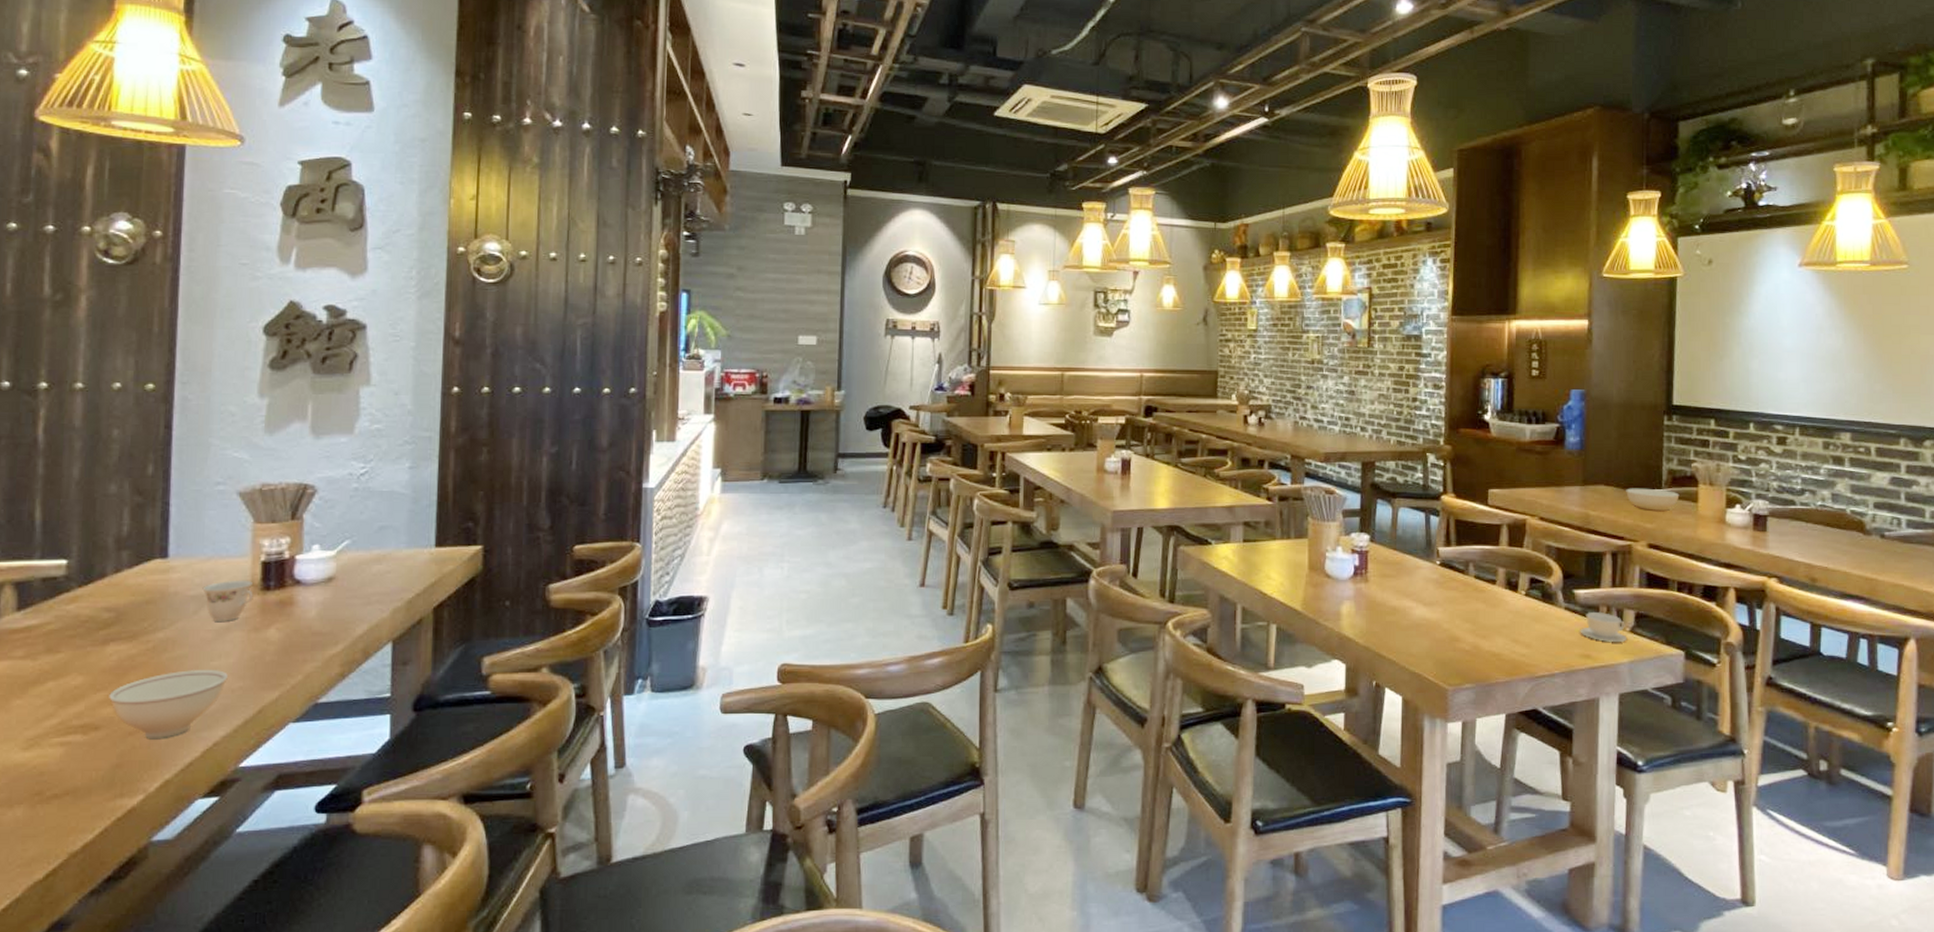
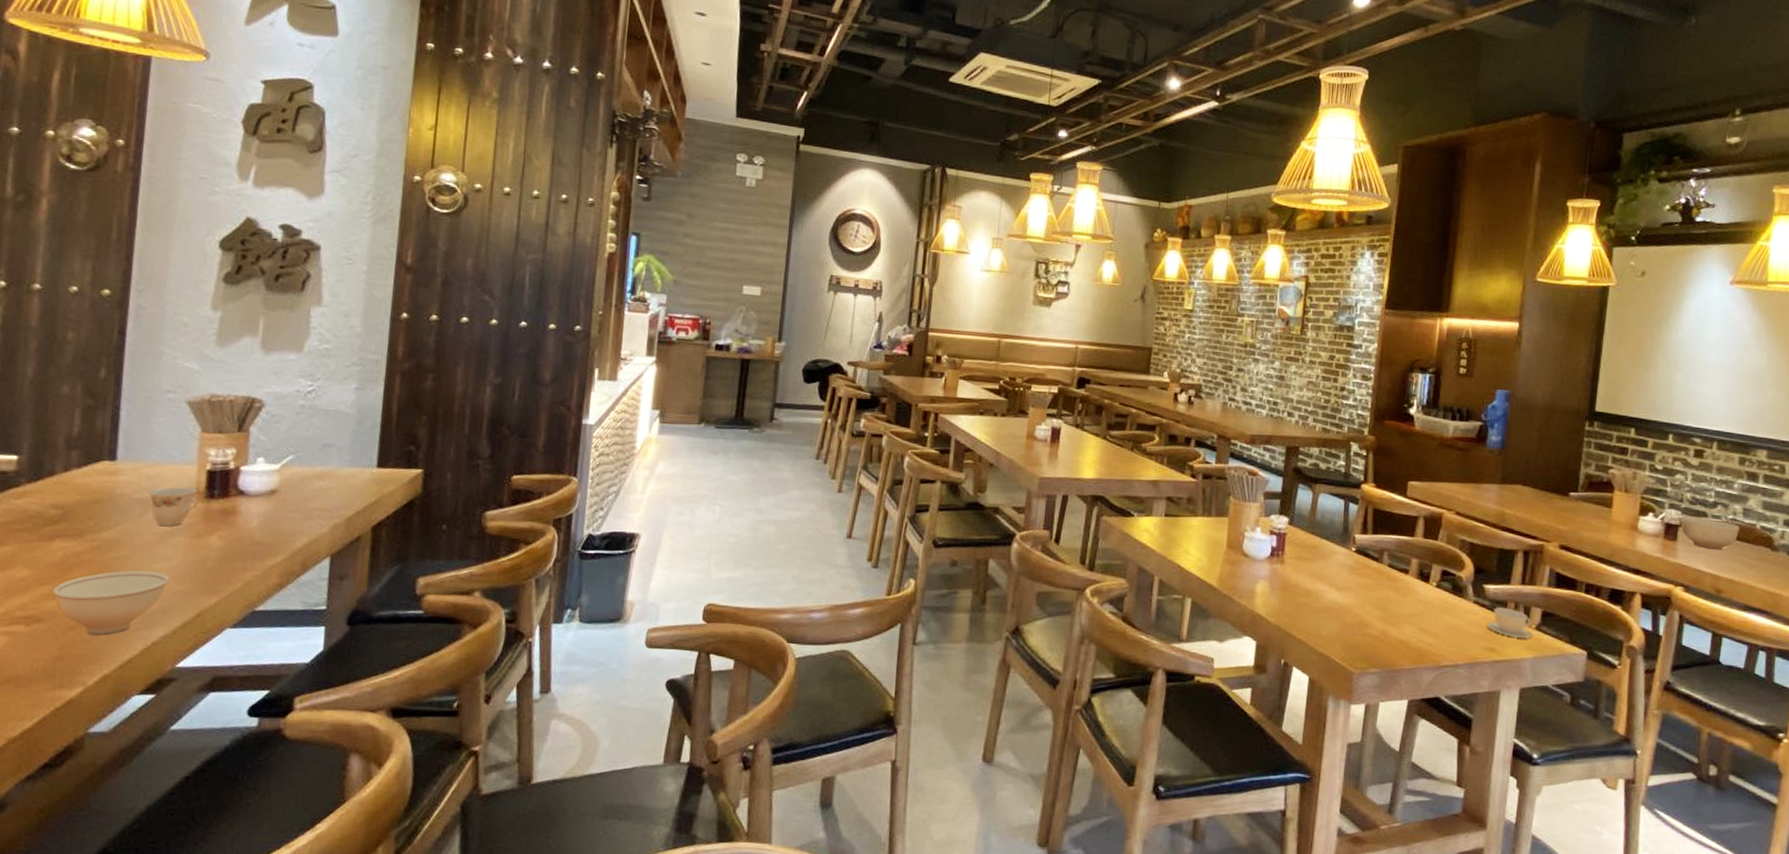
bowl: present [1626,488,1680,512] -> none [1542,489,1595,515]
bowl: none [1769,505,1830,538] -> present [1681,516,1741,550]

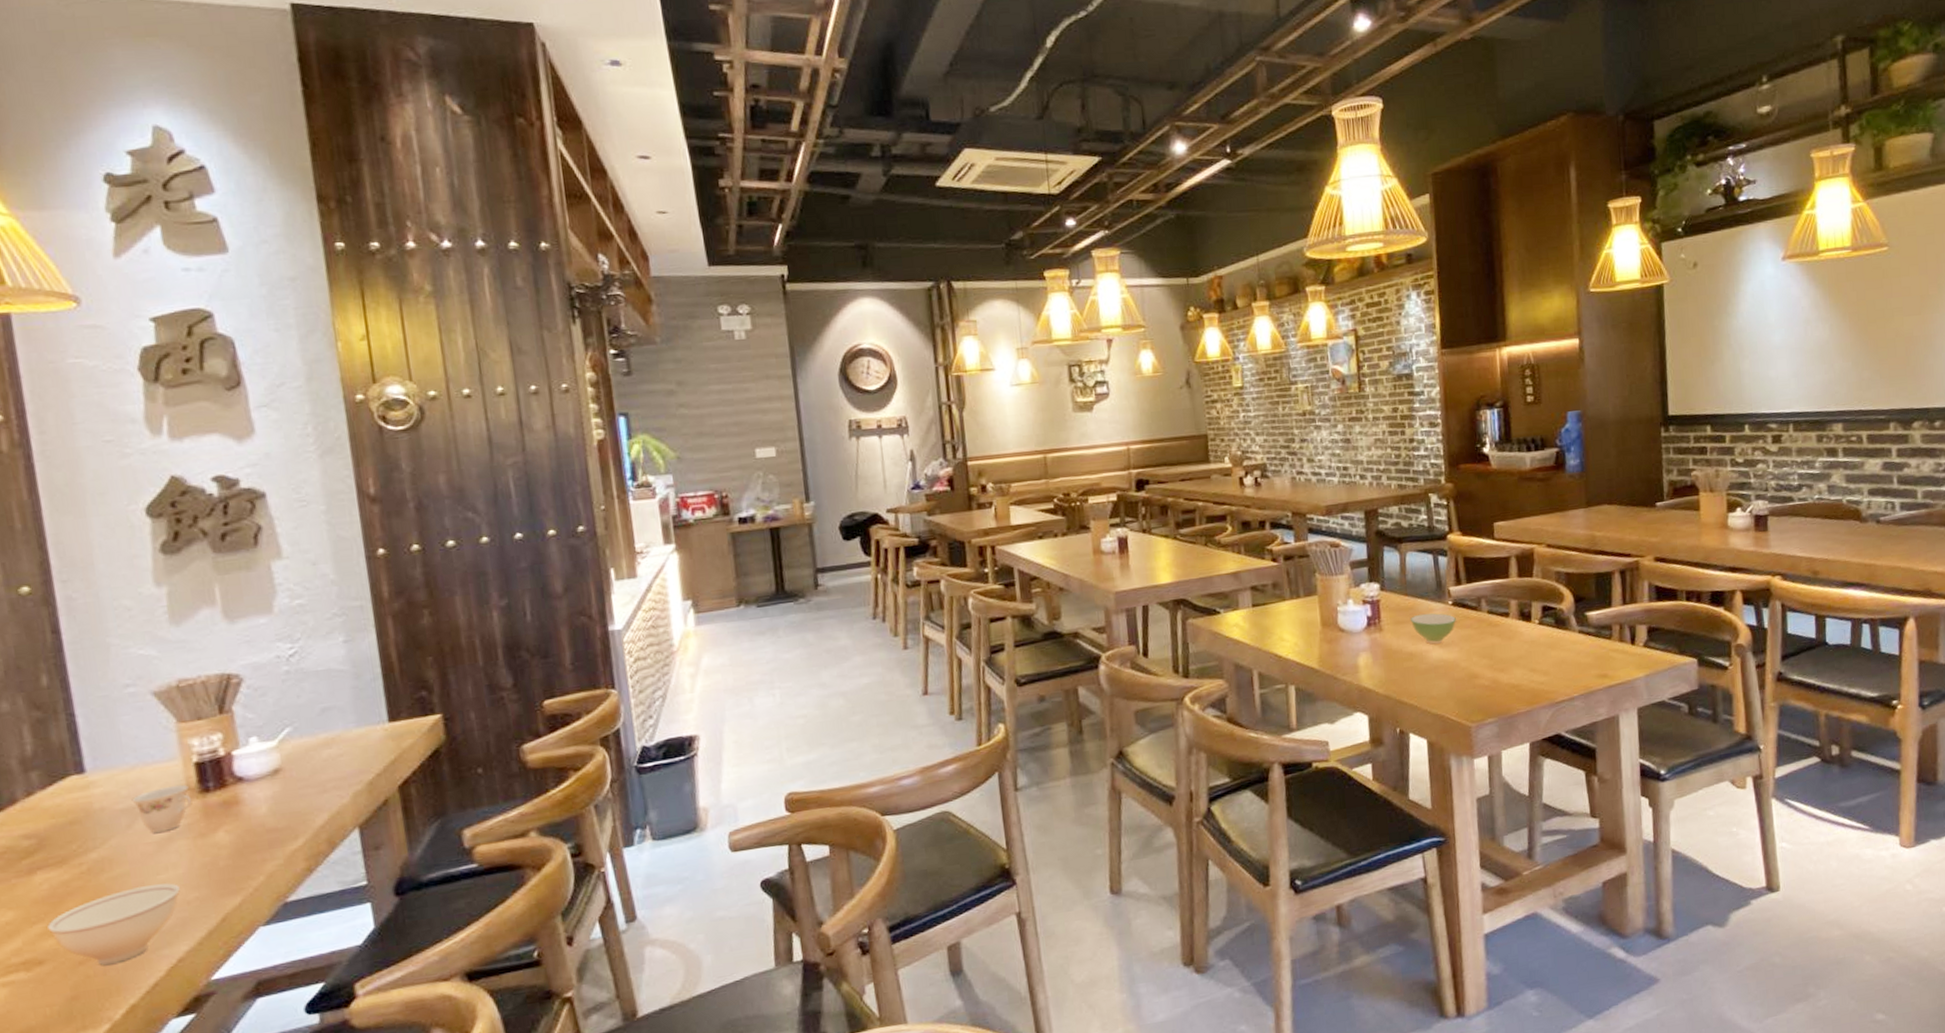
bowl: none [1312,554,1357,587] -> present [1410,613,1456,645]
teacup: present [1486,607,1533,638] -> none [1595,631,1642,659]
bowl: present [1681,516,1741,550] -> none [1769,502,1828,533]

